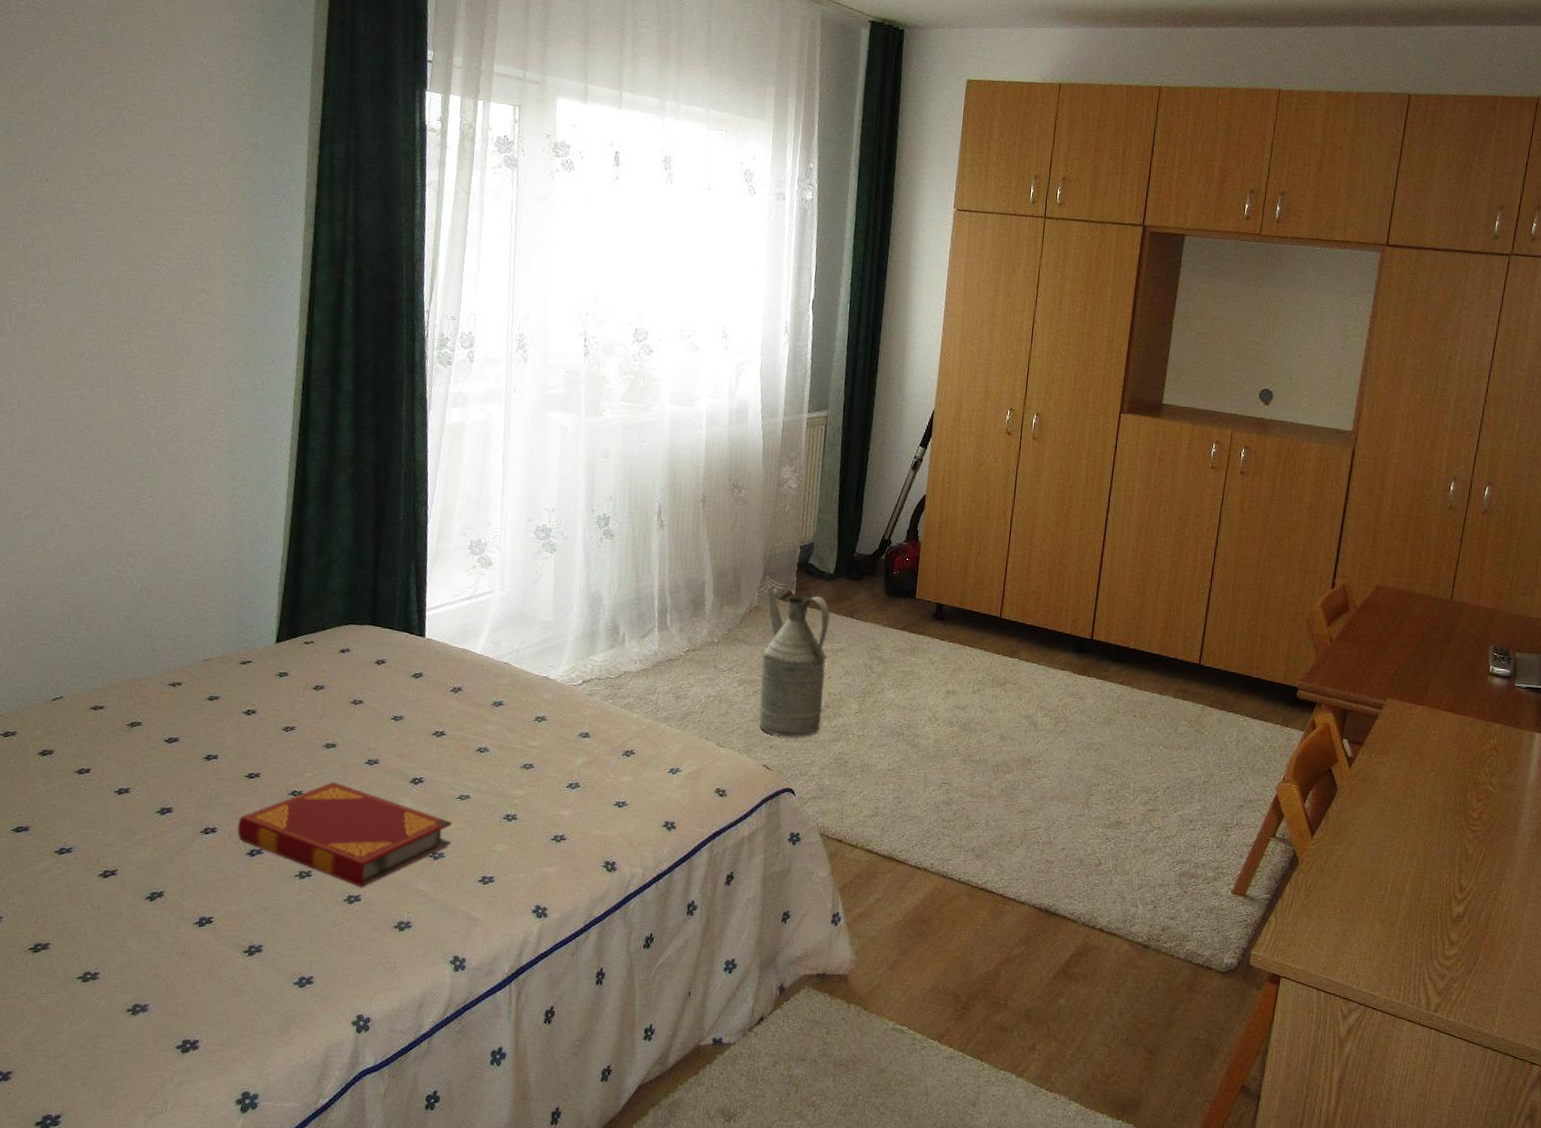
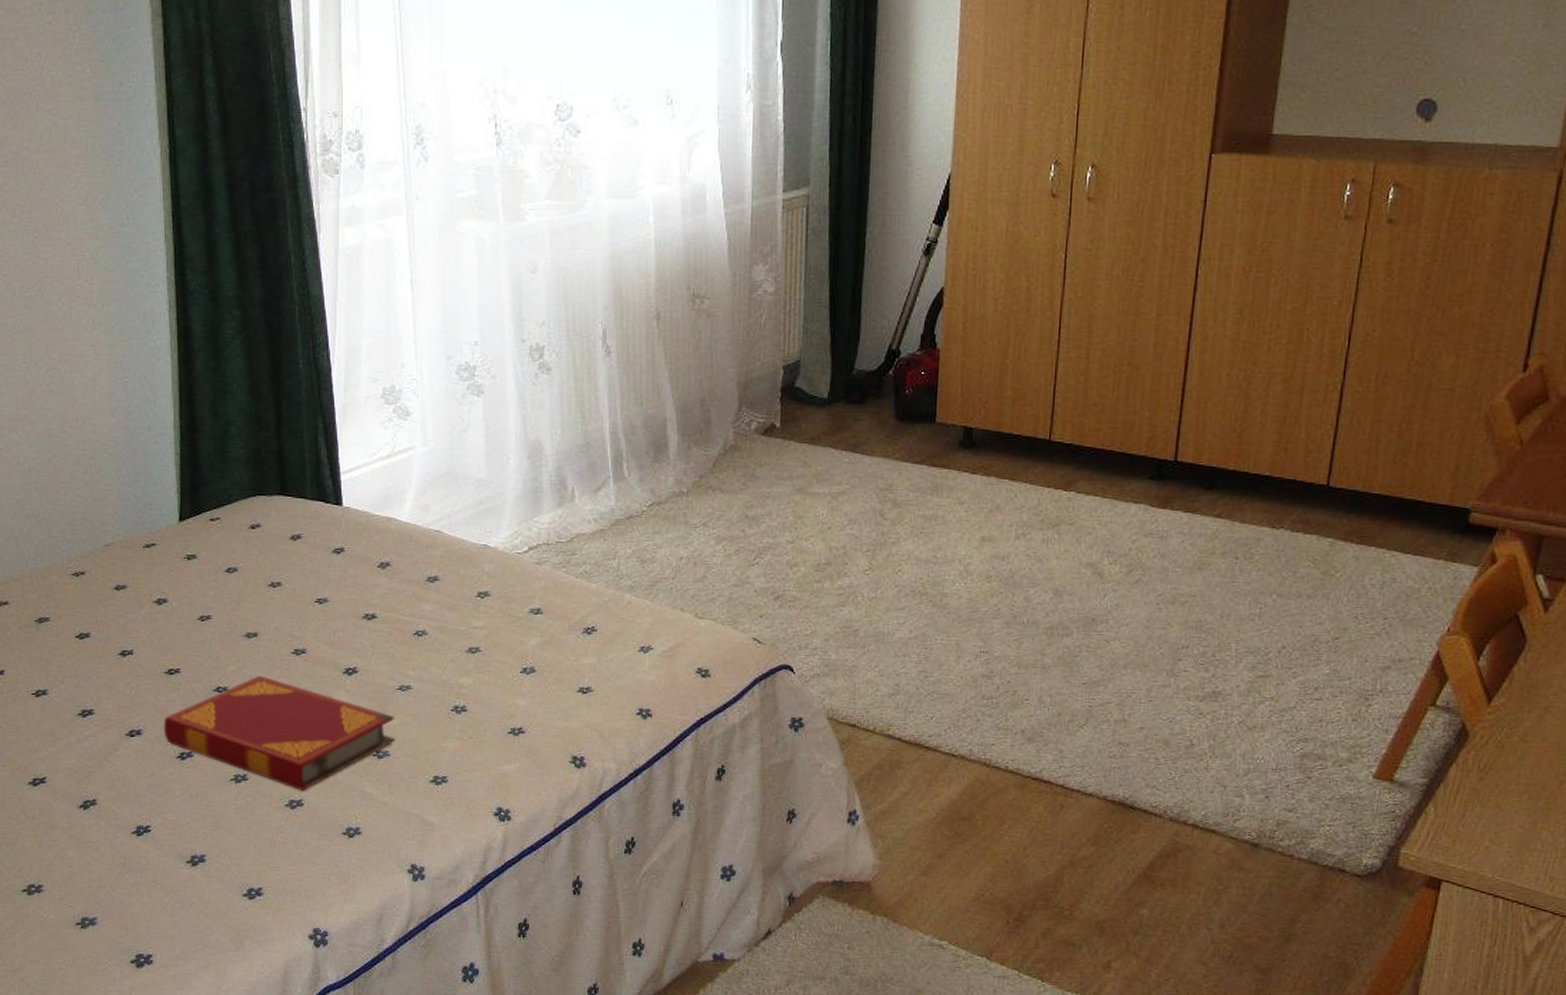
watering can: present [759,590,830,738] -> none [741,423,826,604]

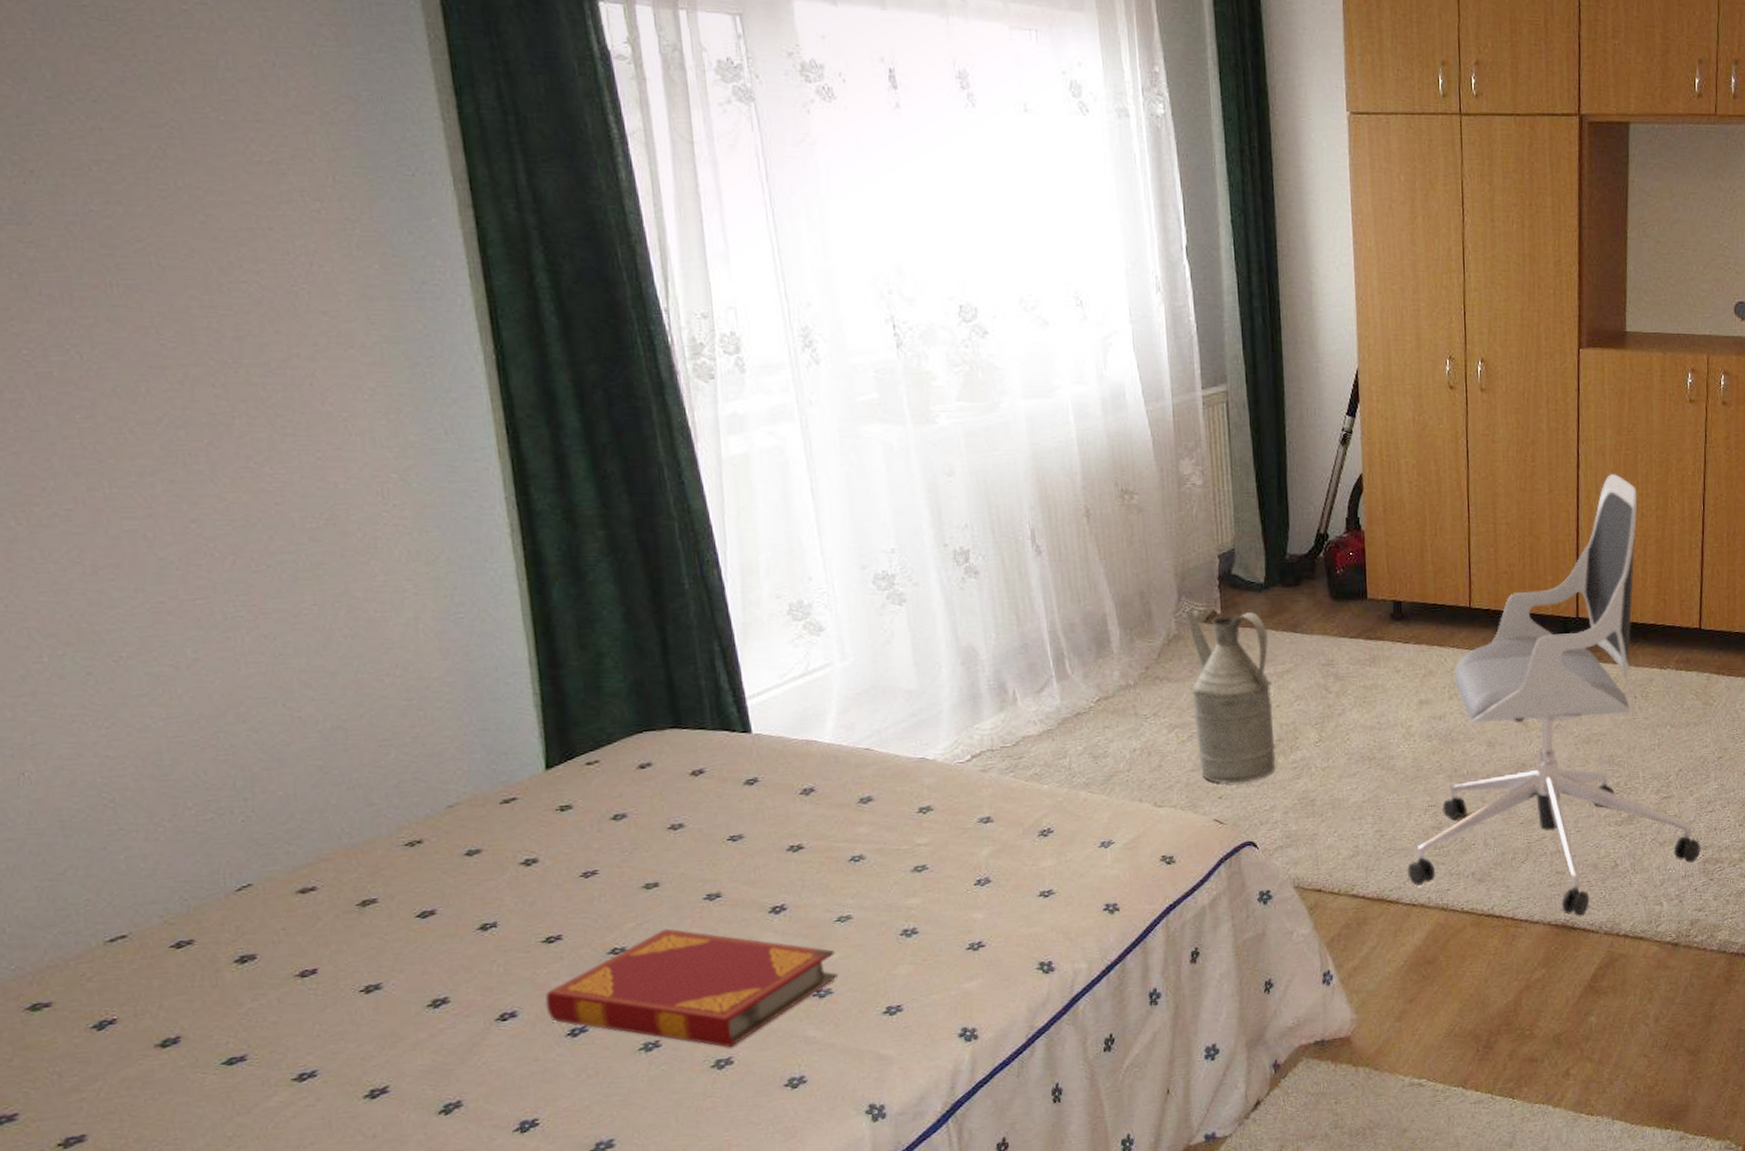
watering can: none [741,423,826,604] -> present [1185,612,1276,784]
office chair: none [949,300,1300,797] -> present [1407,474,1701,917]

